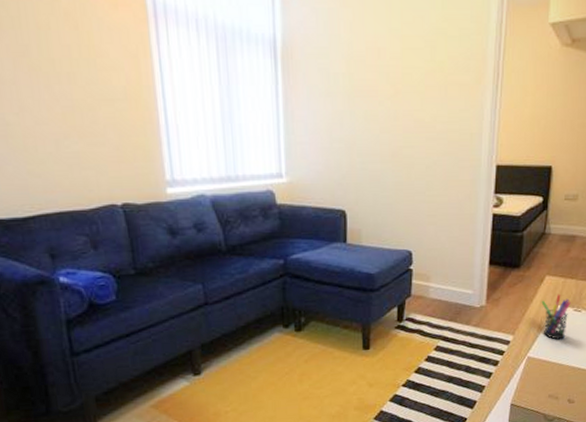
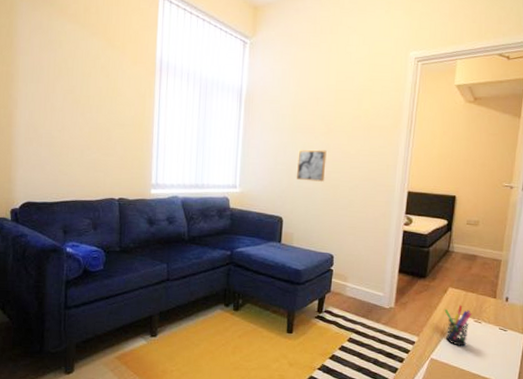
wall art: none [359,119,395,161] -> present [297,149,327,182]

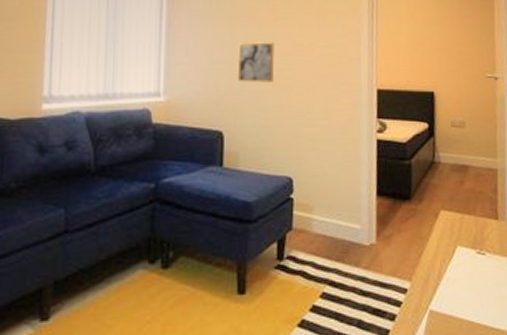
pen holder: present [444,305,472,346] -> none [438,232,472,289]

